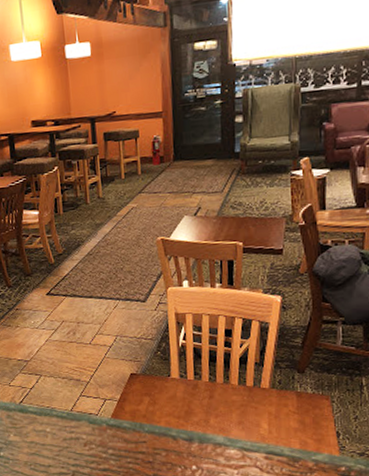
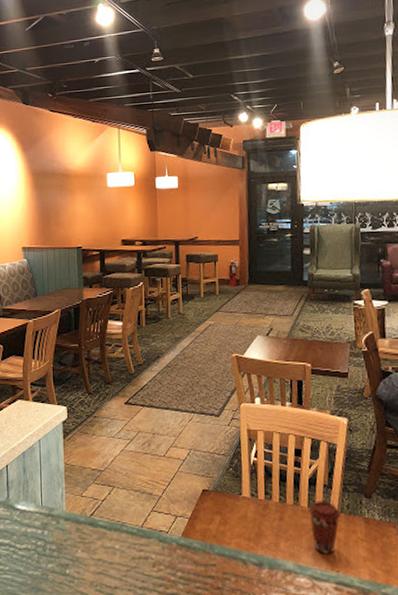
coffee cup: none [239,378,272,427] -> present [309,501,341,554]

